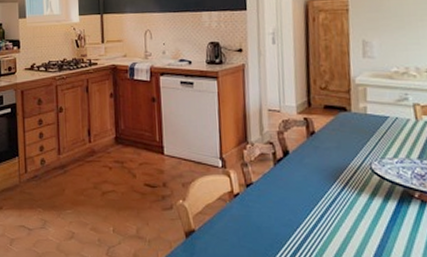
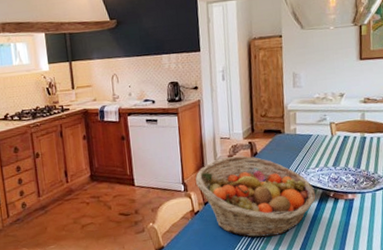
fruit basket: none [236,133,395,237] -> present [195,156,316,238]

